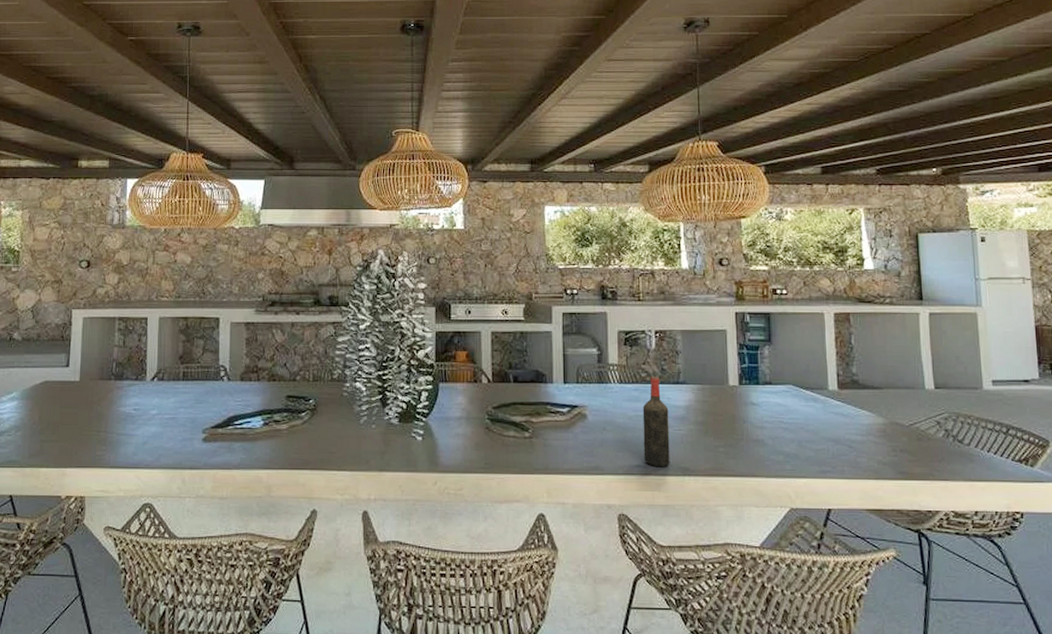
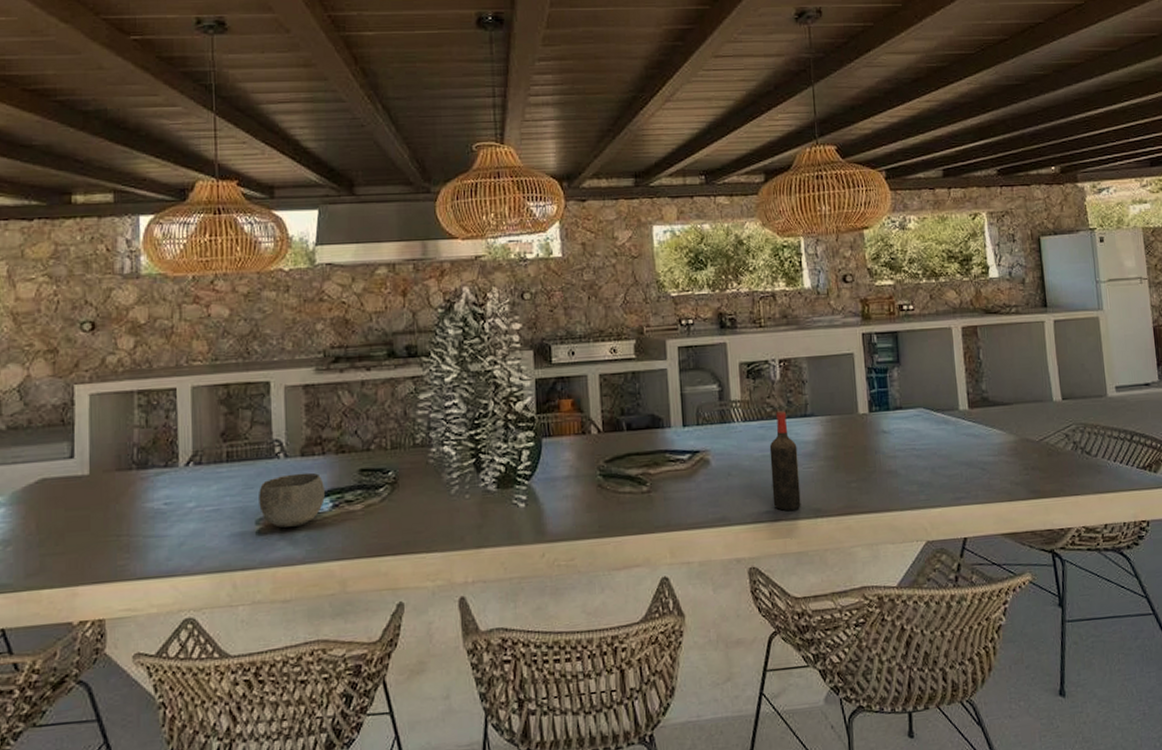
bowl: none [206,394,258,438] -> present [259,472,325,528]

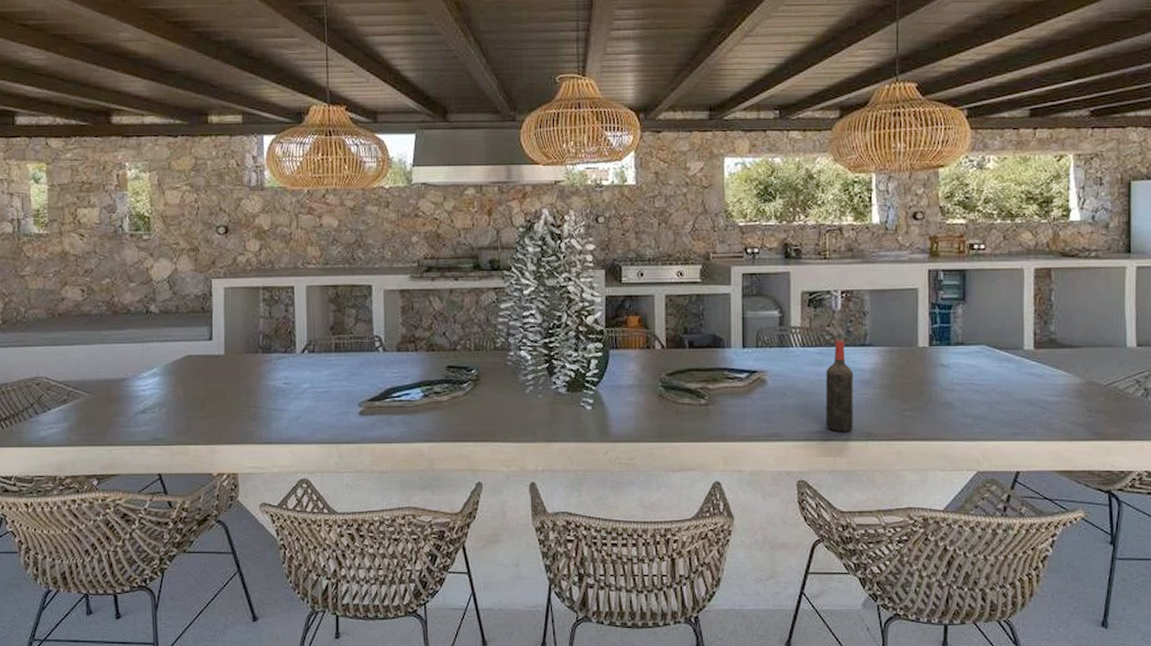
bowl: present [259,472,325,528] -> none [361,366,417,410]

